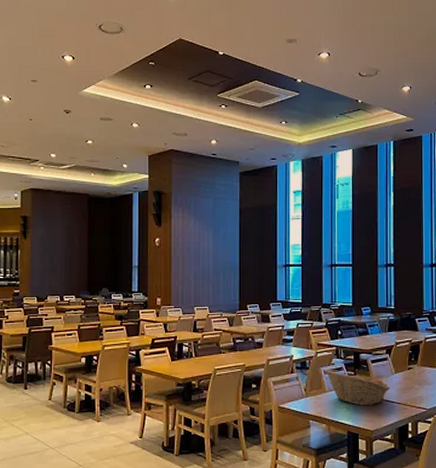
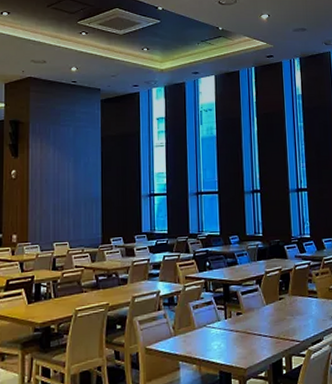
fruit basket: present [325,370,391,406] -> none [194,304,262,342]

